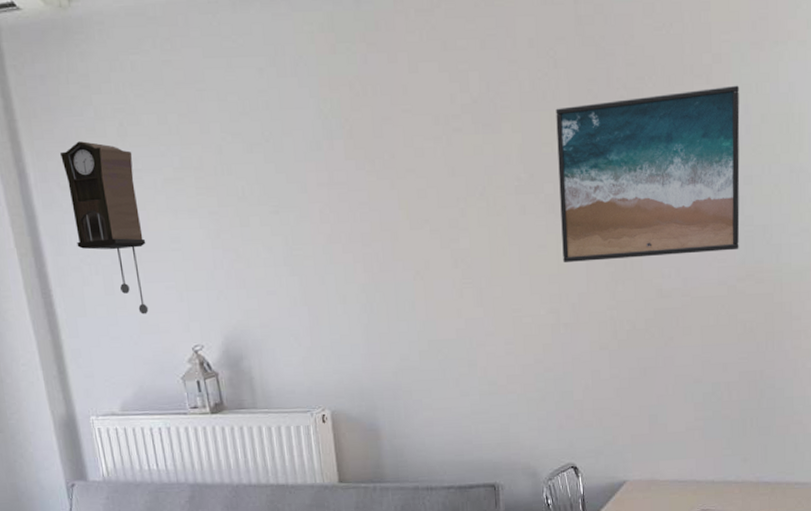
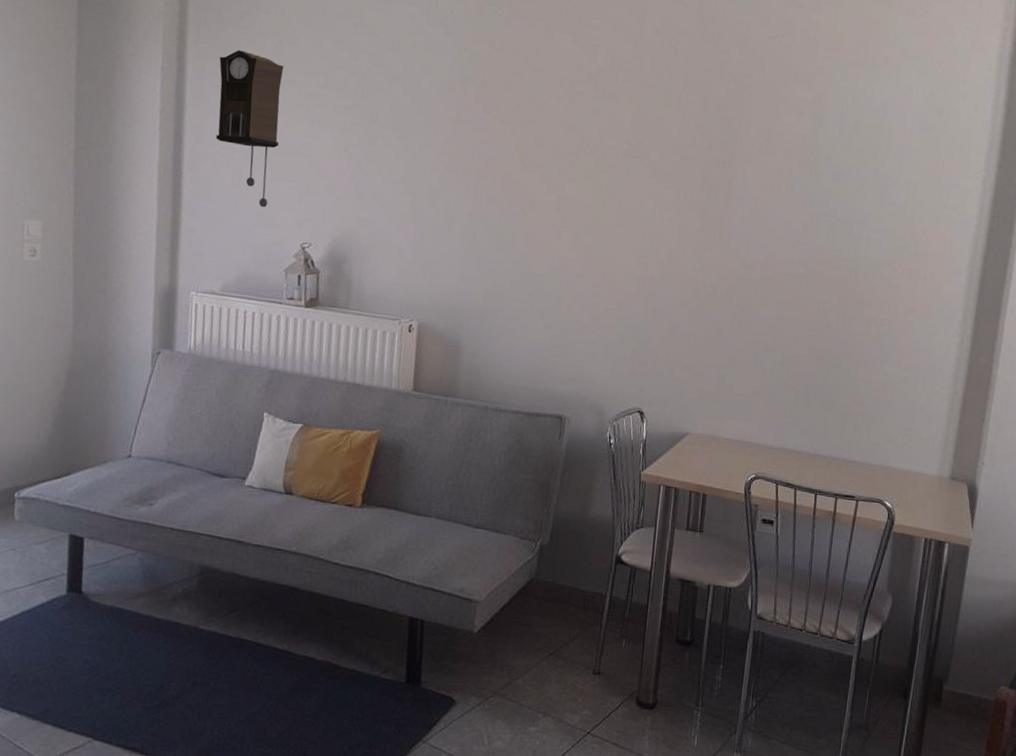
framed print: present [556,85,740,262] -> none [658,89,837,237]

